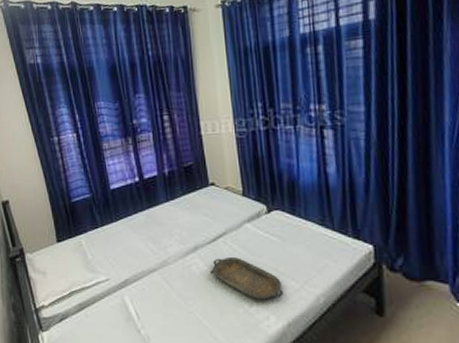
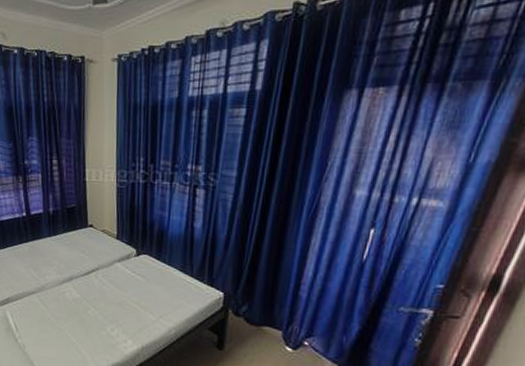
serving tray: present [209,257,284,300] -> none [80,289,141,327]

